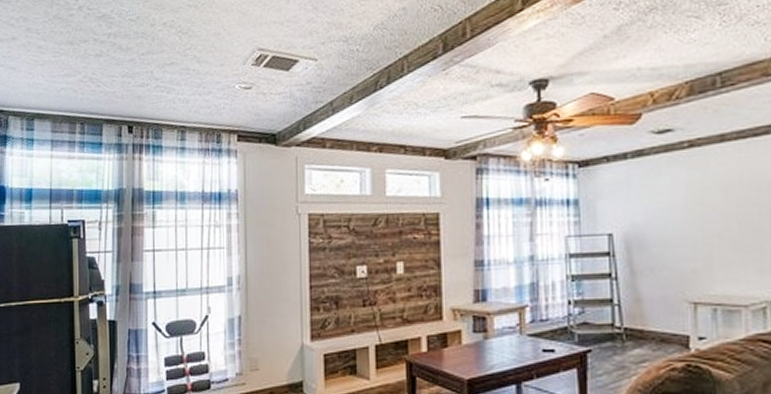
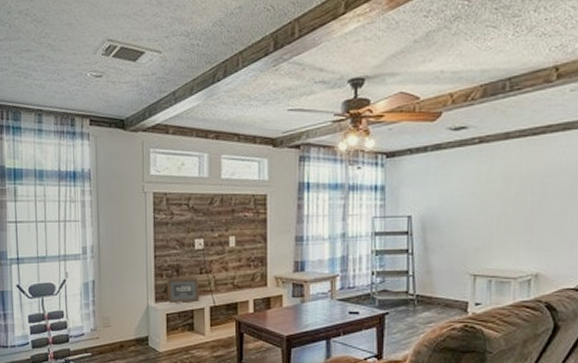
picture frame: none [325,311,364,343] -> present [167,278,200,304]

